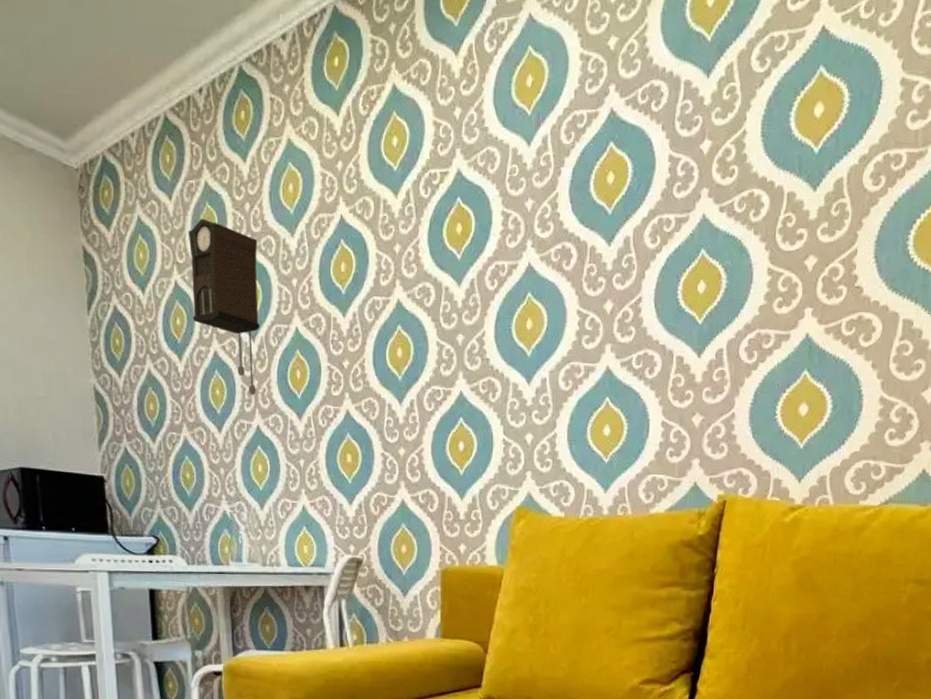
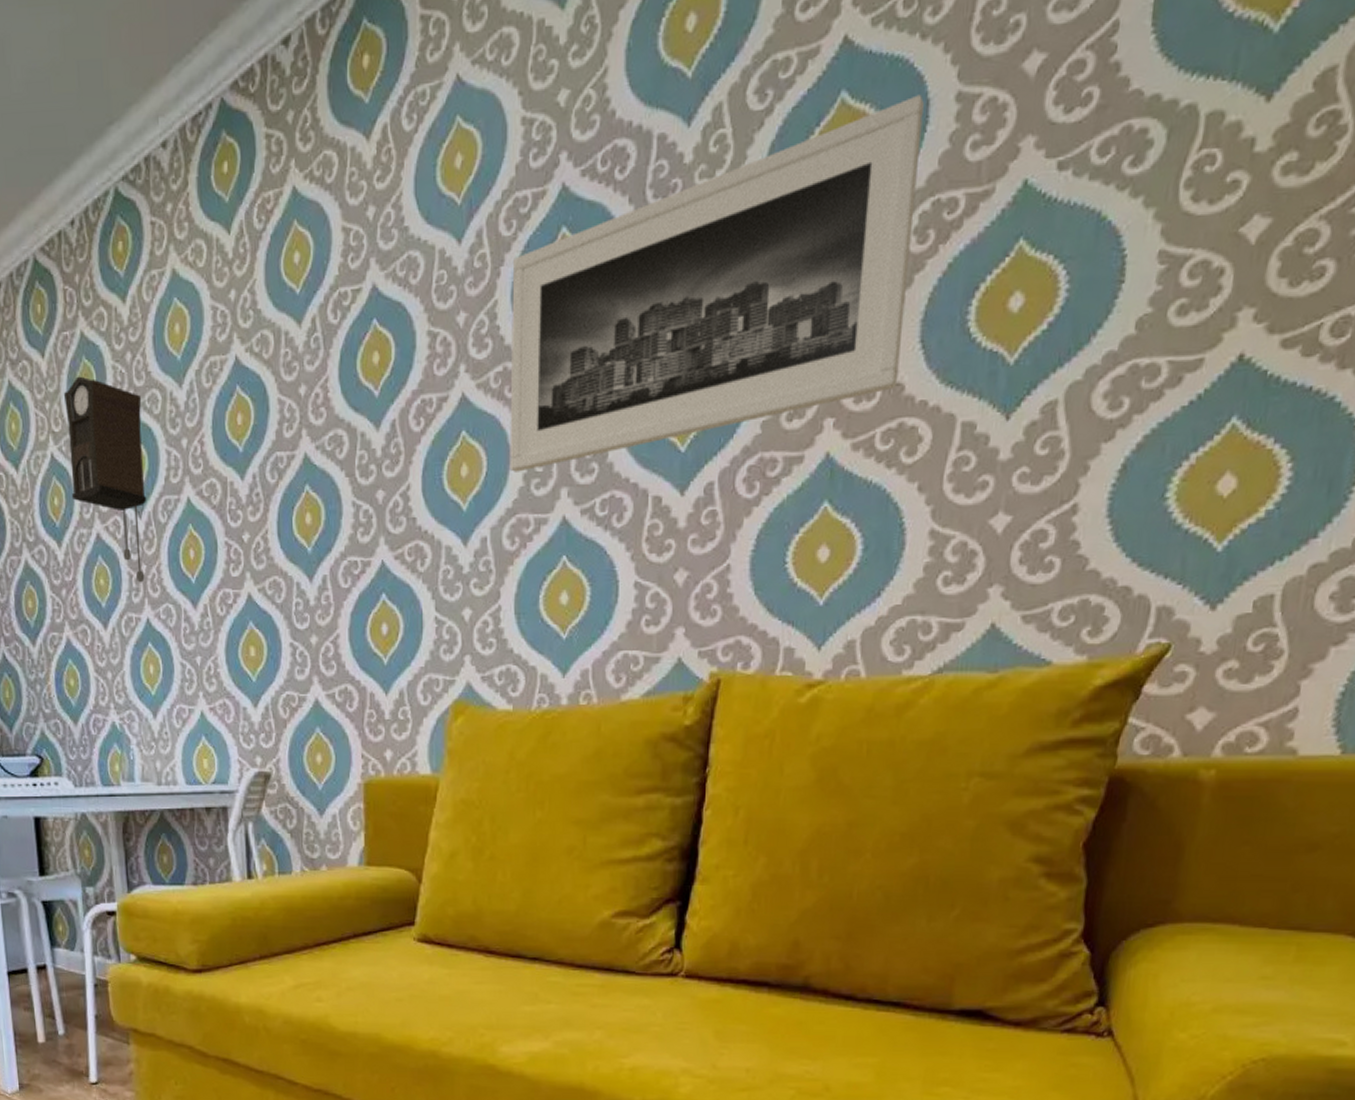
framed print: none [565,76,878,329] -> present [509,94,924,472]

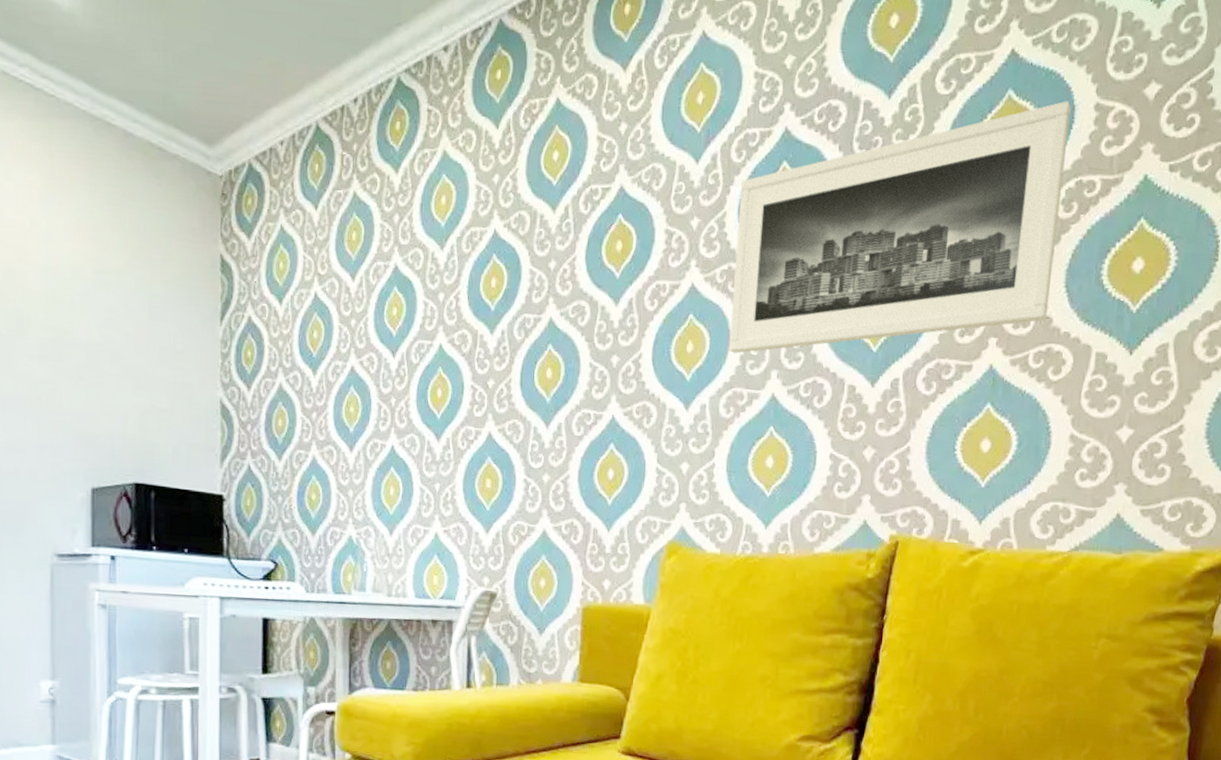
pendulum clock: present [63,376,147,583] -> none [330,229,405,414]

